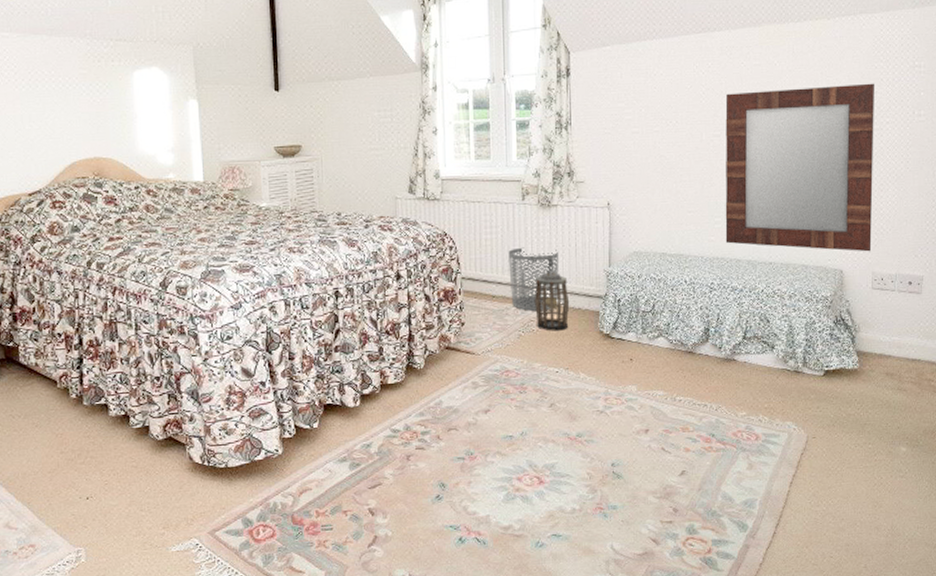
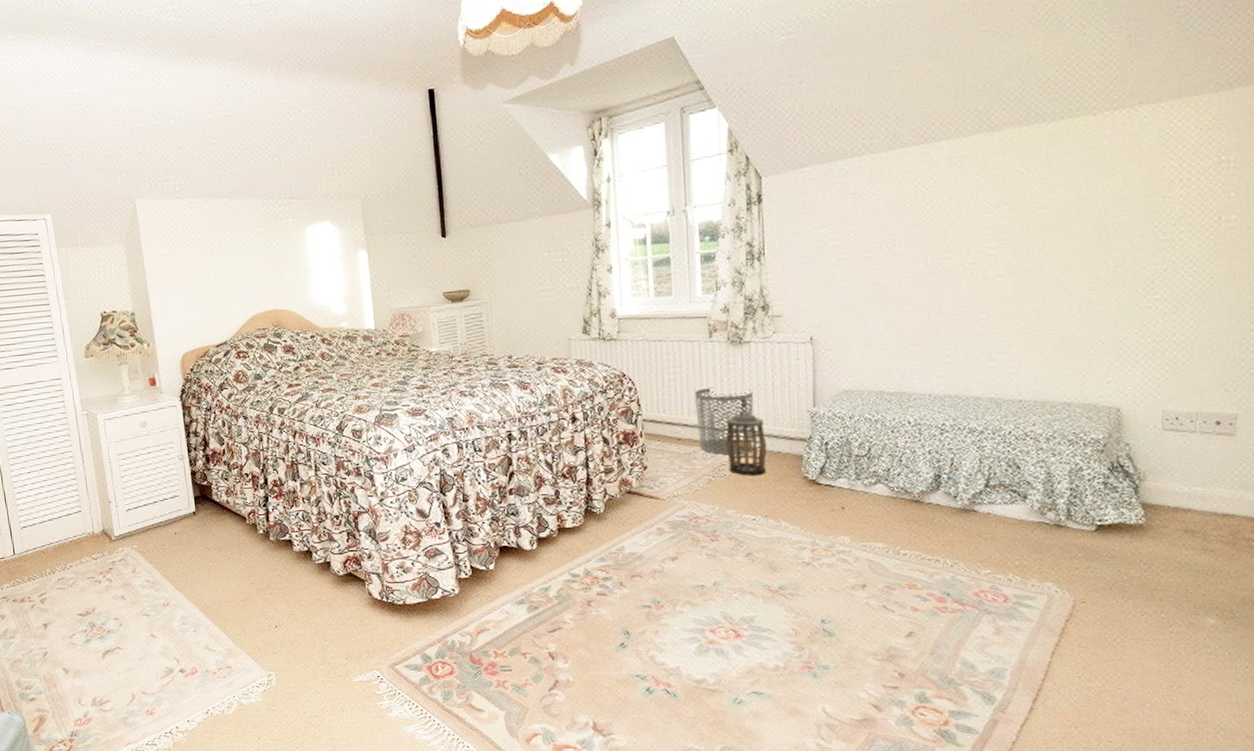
home mirror: present [725,83,874,252] -> none [956,185,1162,387]

